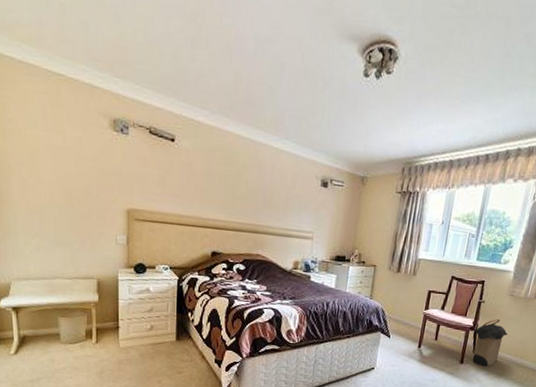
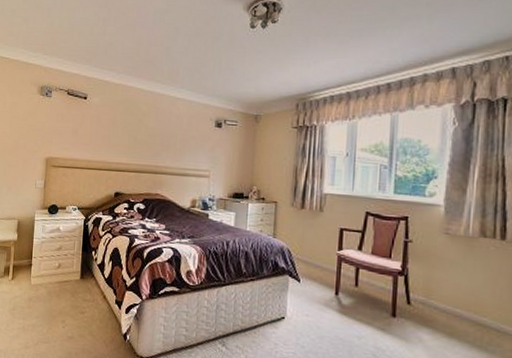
laundry hamper: present [472,319,509,366] -> none [403,262,452,323]

